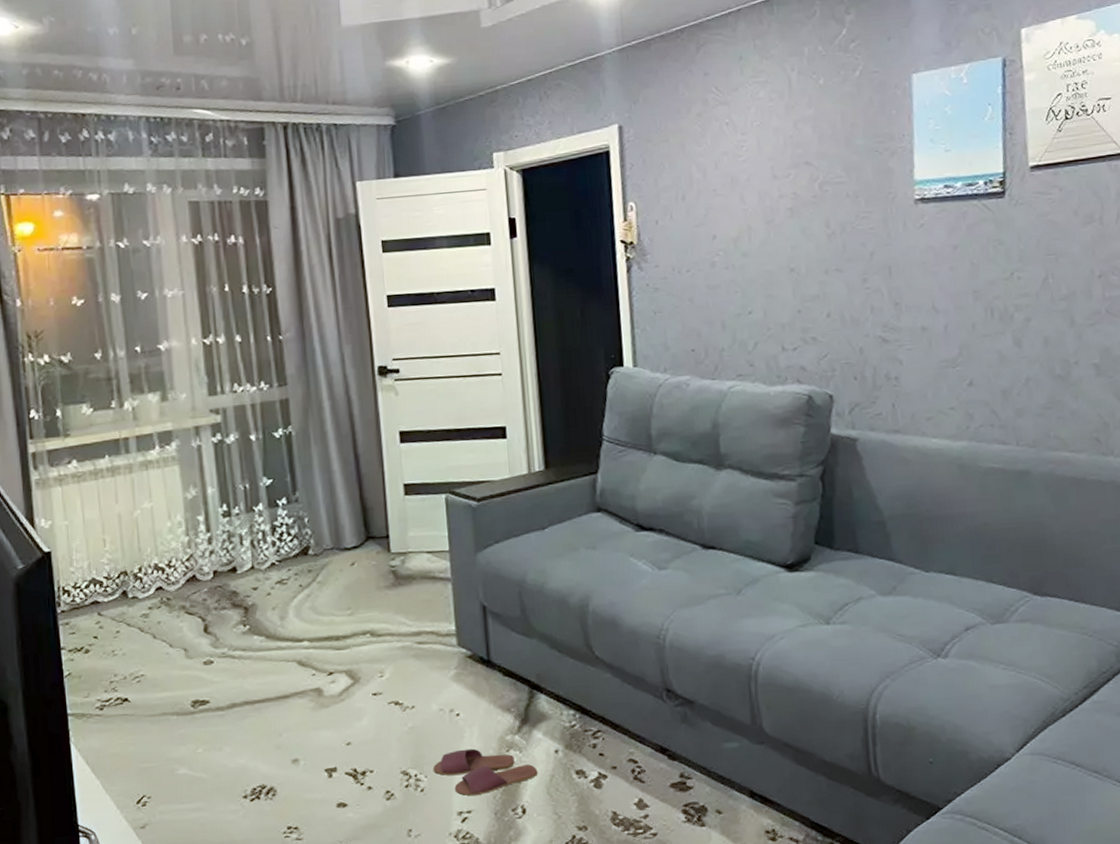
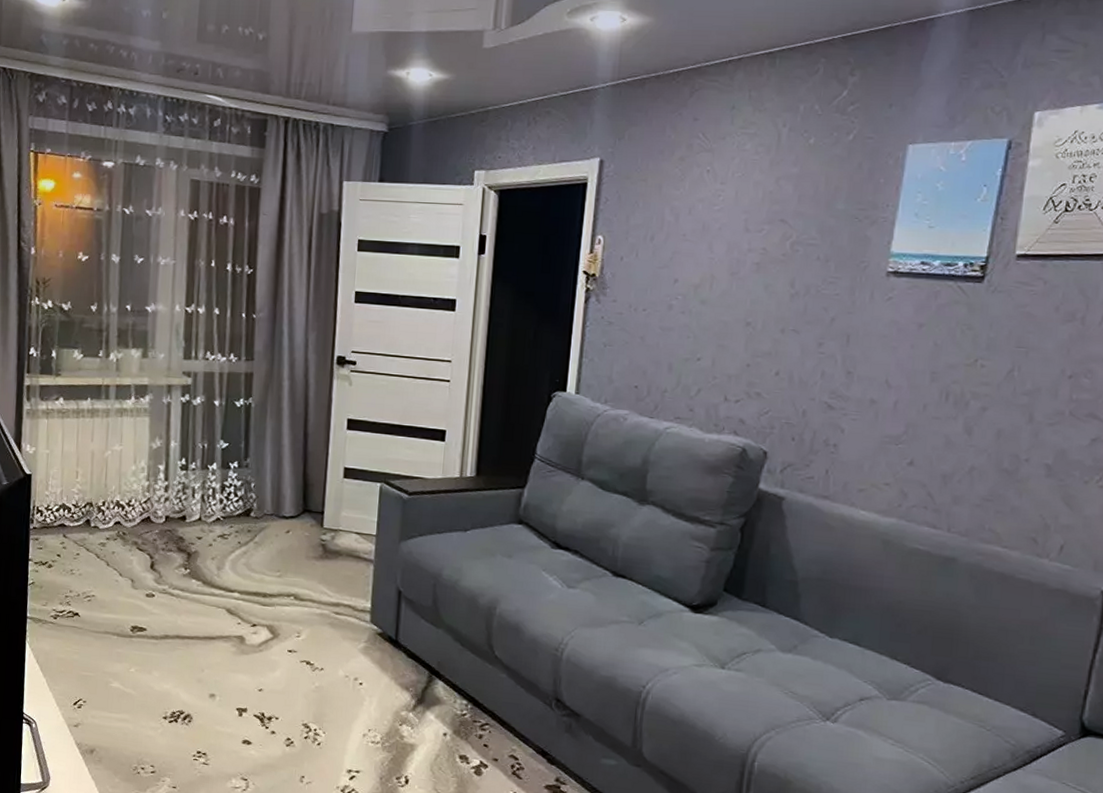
slippers: present [433,748,538,796] -> none [331,715,425,759]

